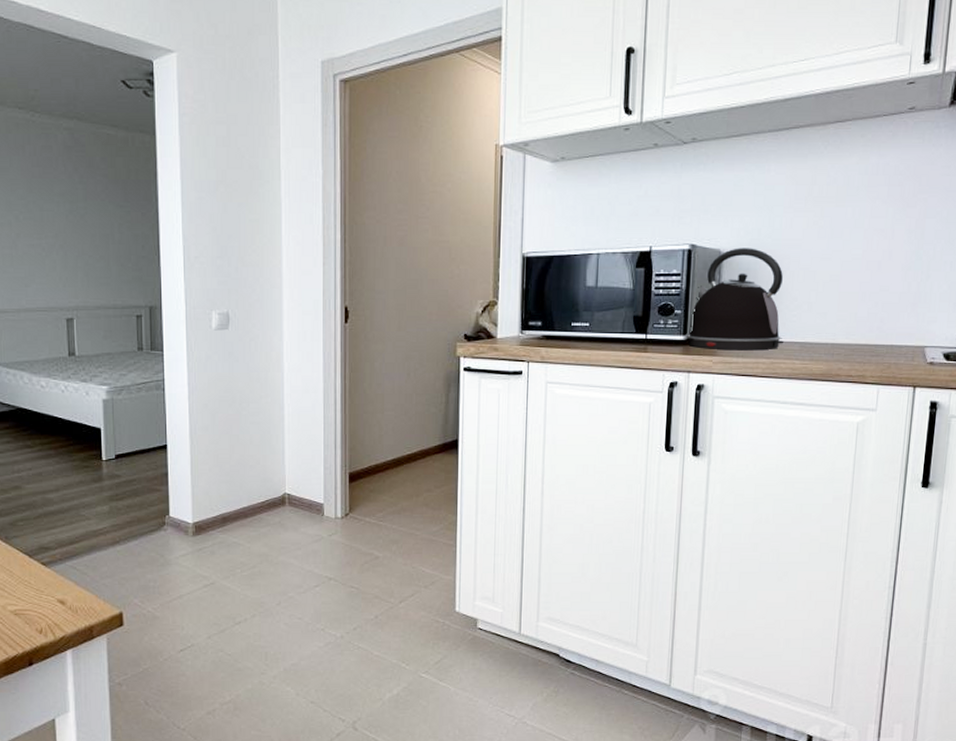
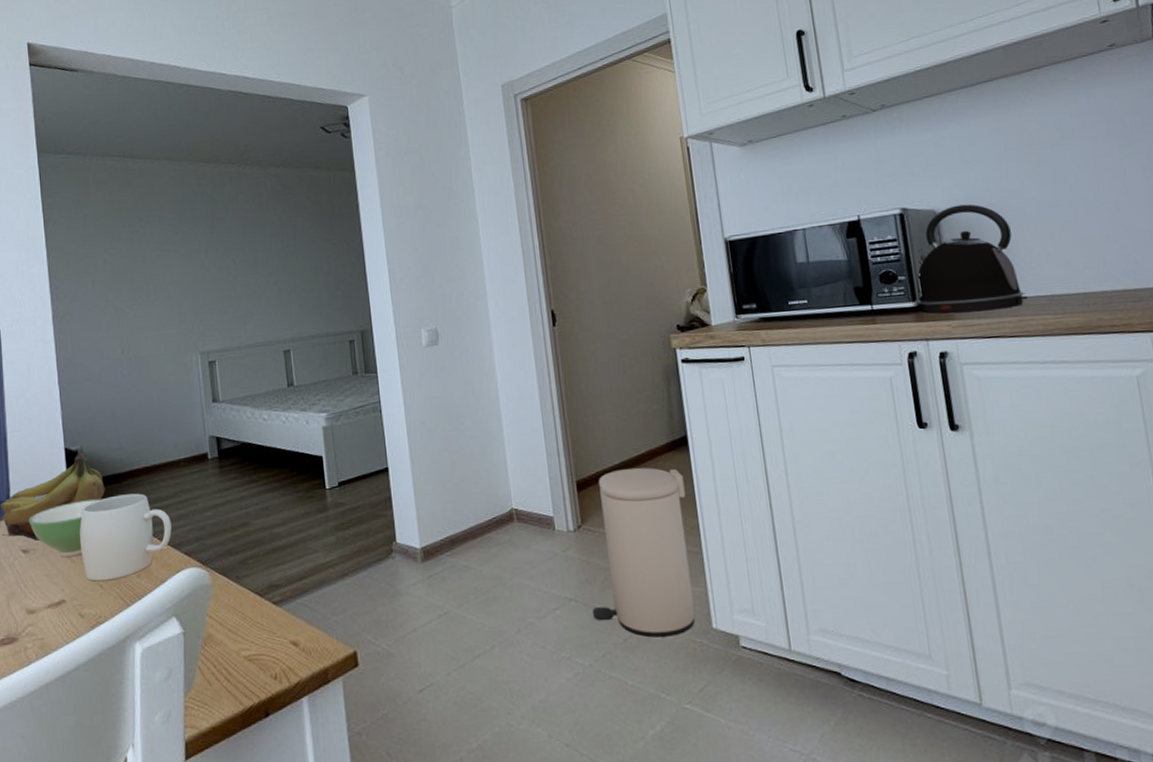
pedal bin: none [349,465,449,616] -> present [592,467,695,638]

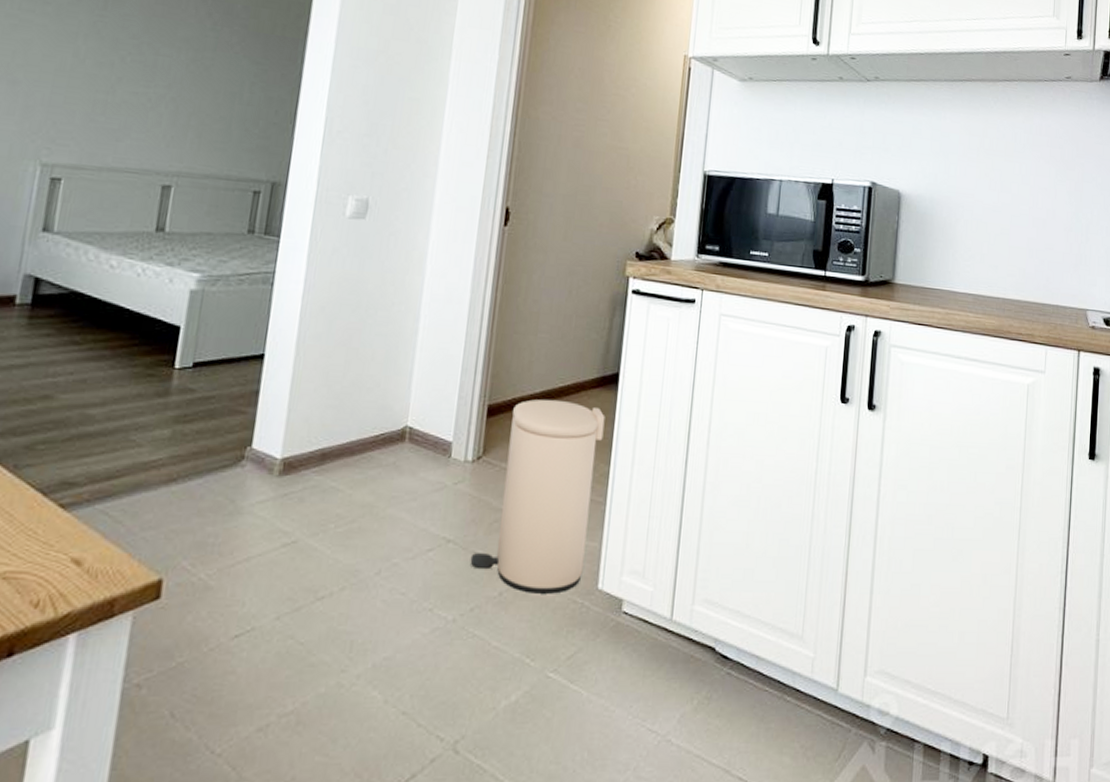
kettle: present [917,204,1028,314] -> none [866,190,958,299]

